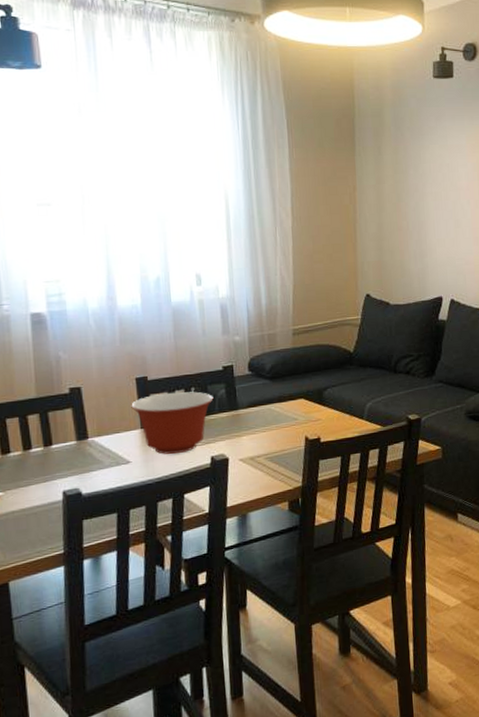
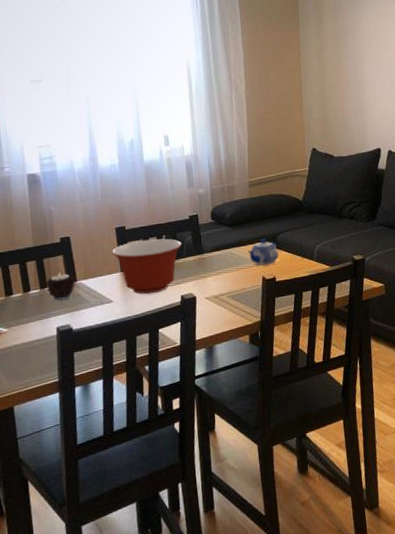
candle: none [51,428,87,460] -> present [46,272,76,301]
teapot: none [289,394,325,424] -> present [247,239,279,265]

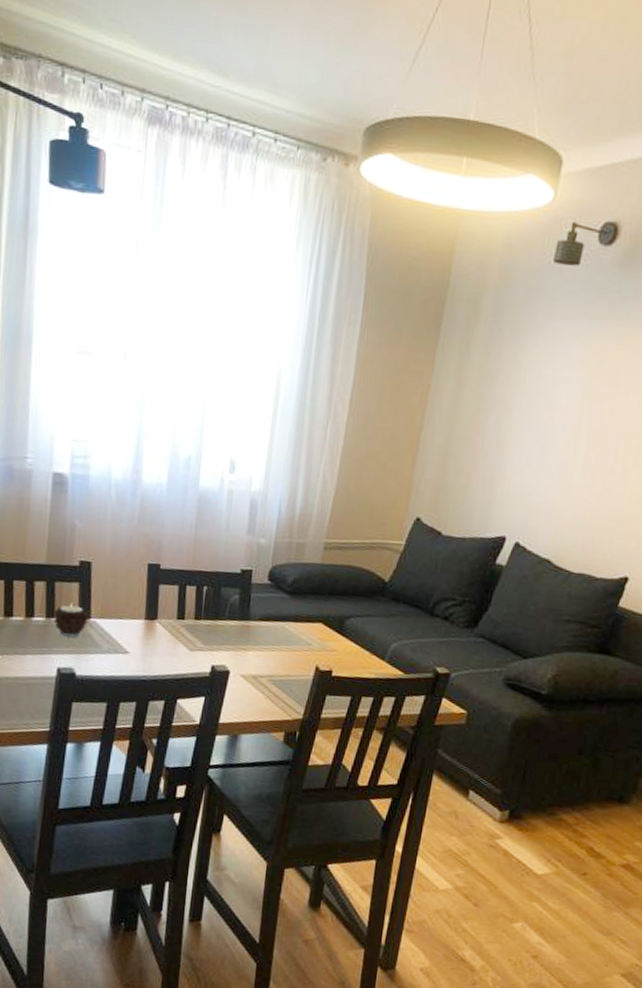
mixing bowl: present [112,238,182,294] -> none [138,585,226,655]
teapot: present [247,239,279,265] -> none [304,619,344,653]

